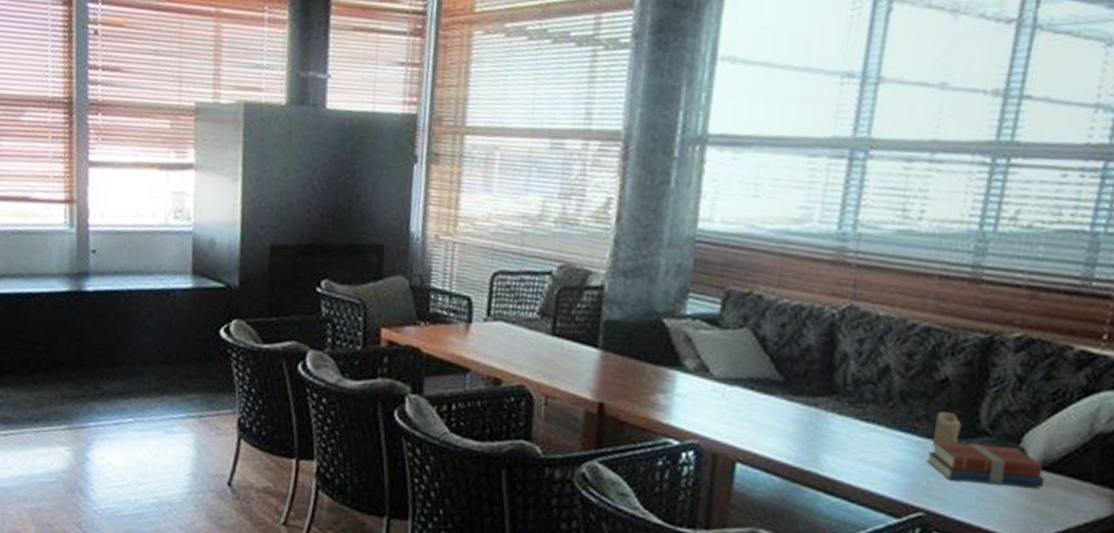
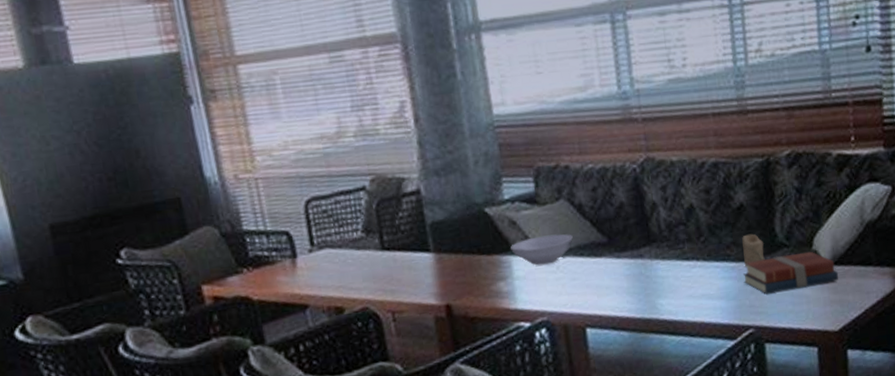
bowl: none [678,358,747,389] -> present [510,234,573,265]

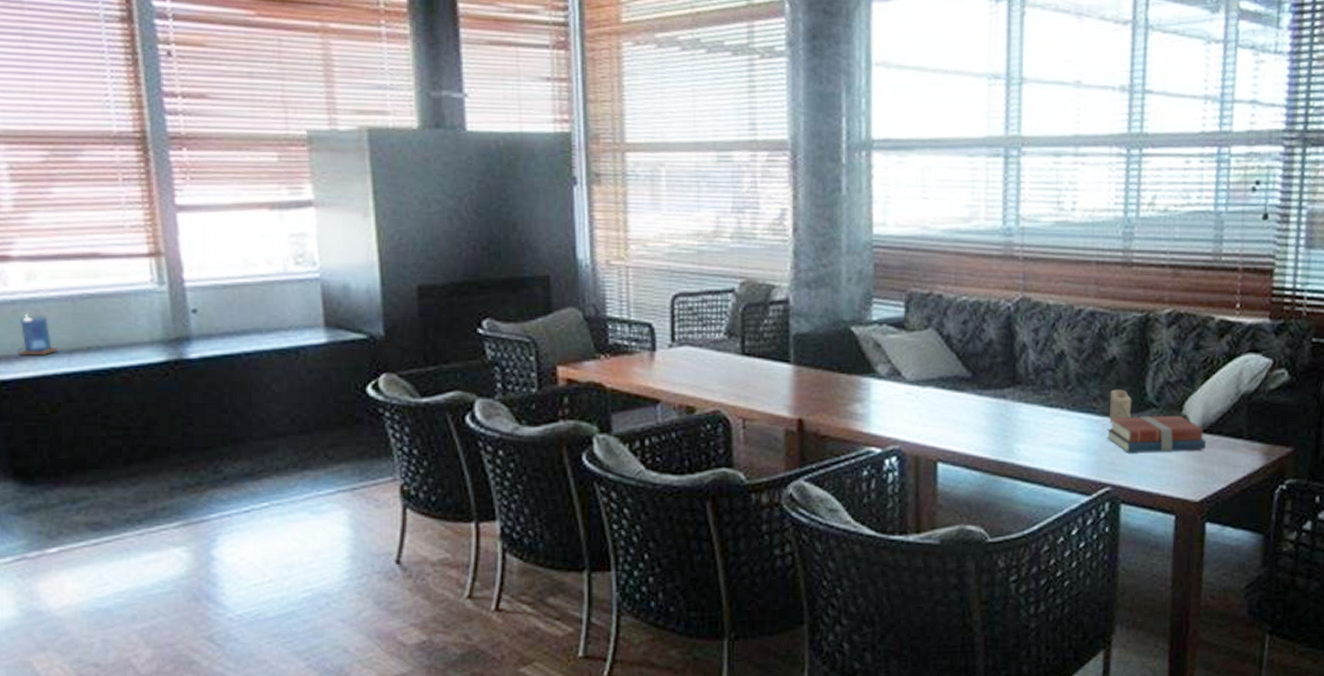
bowl: present [510,234,573,265] -> none [871,362,937,392]

